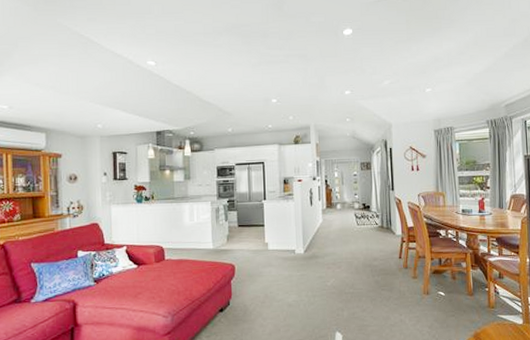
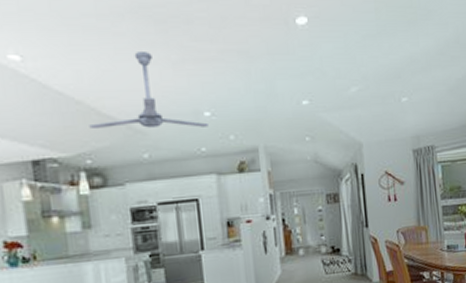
ceiling fan: none [194,56,275,110] -> present [89,50,208,128]

